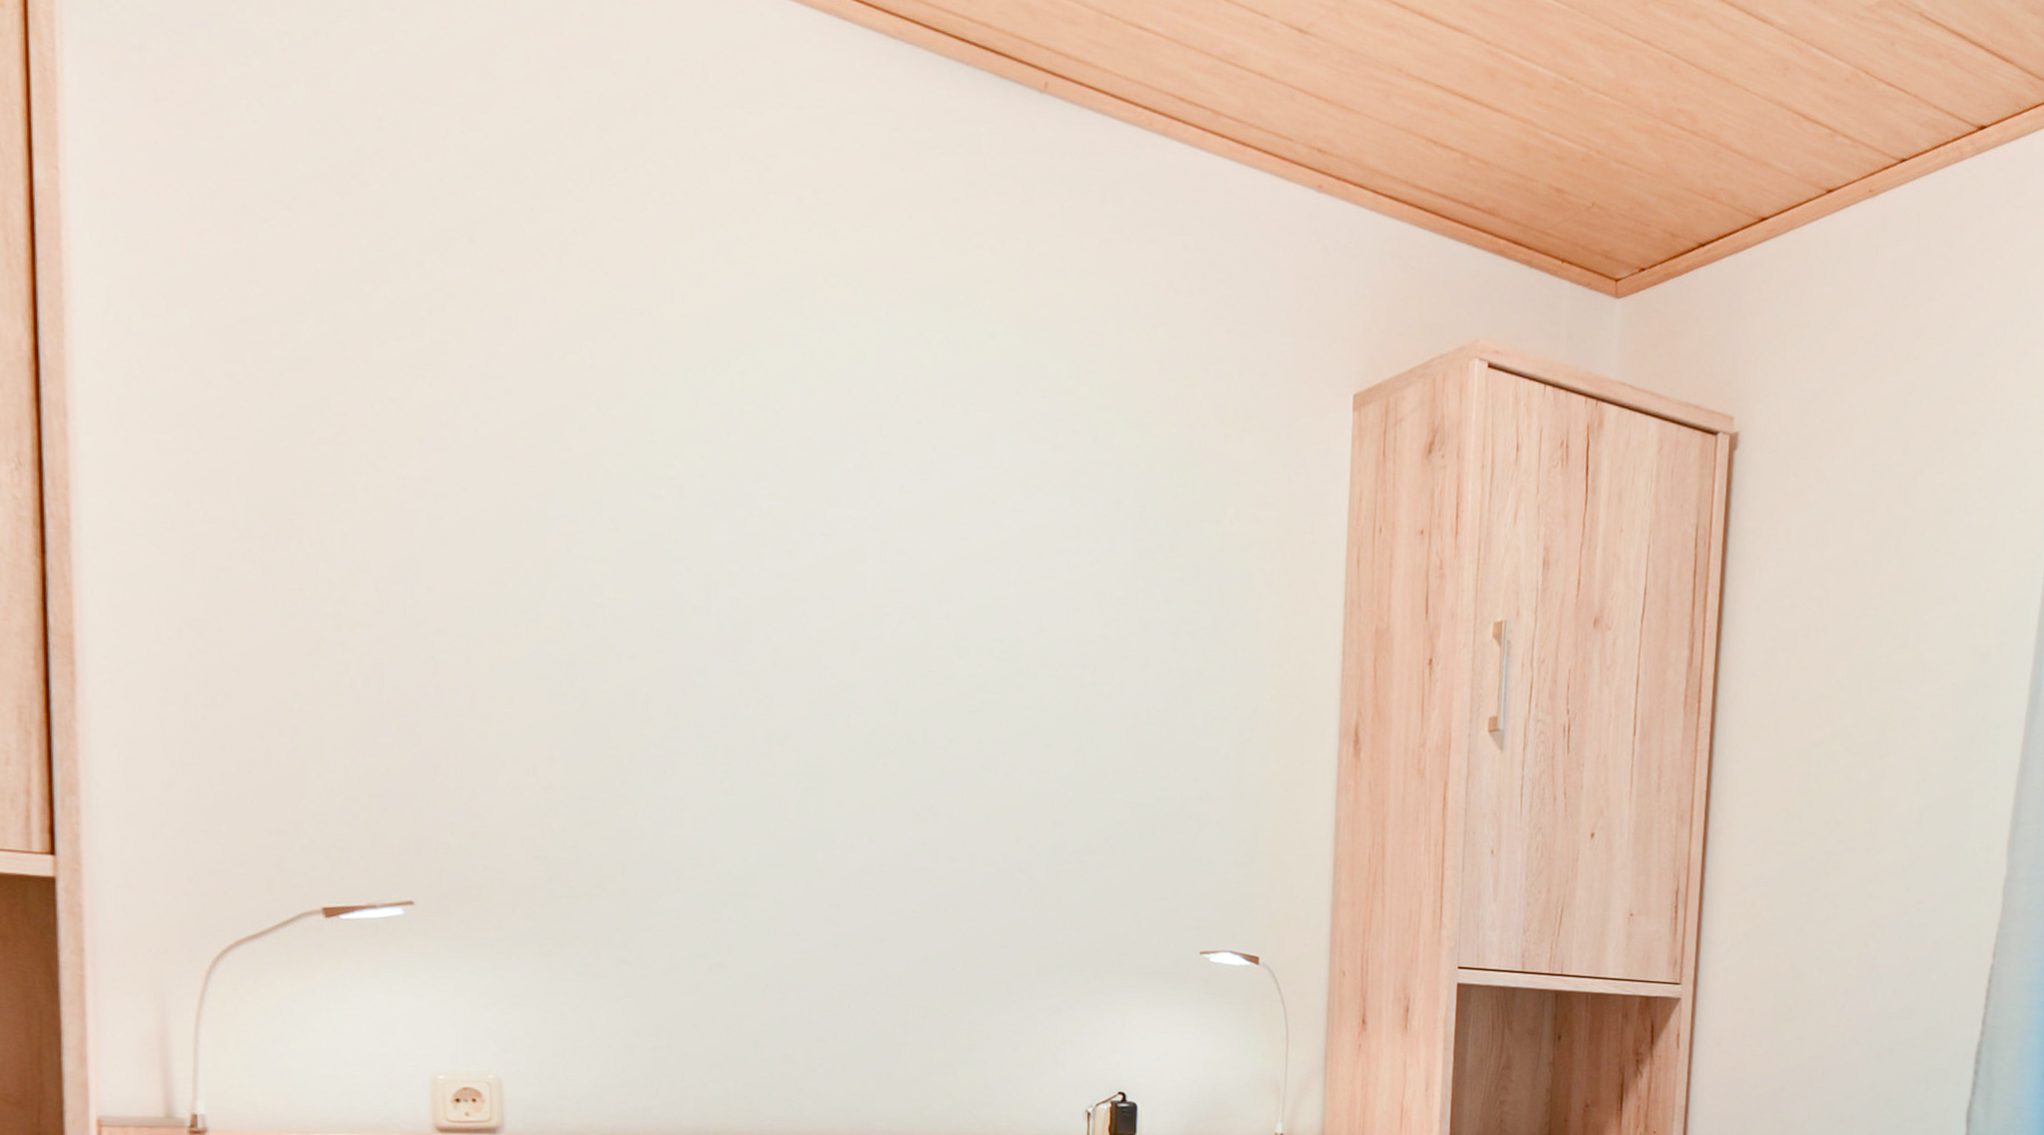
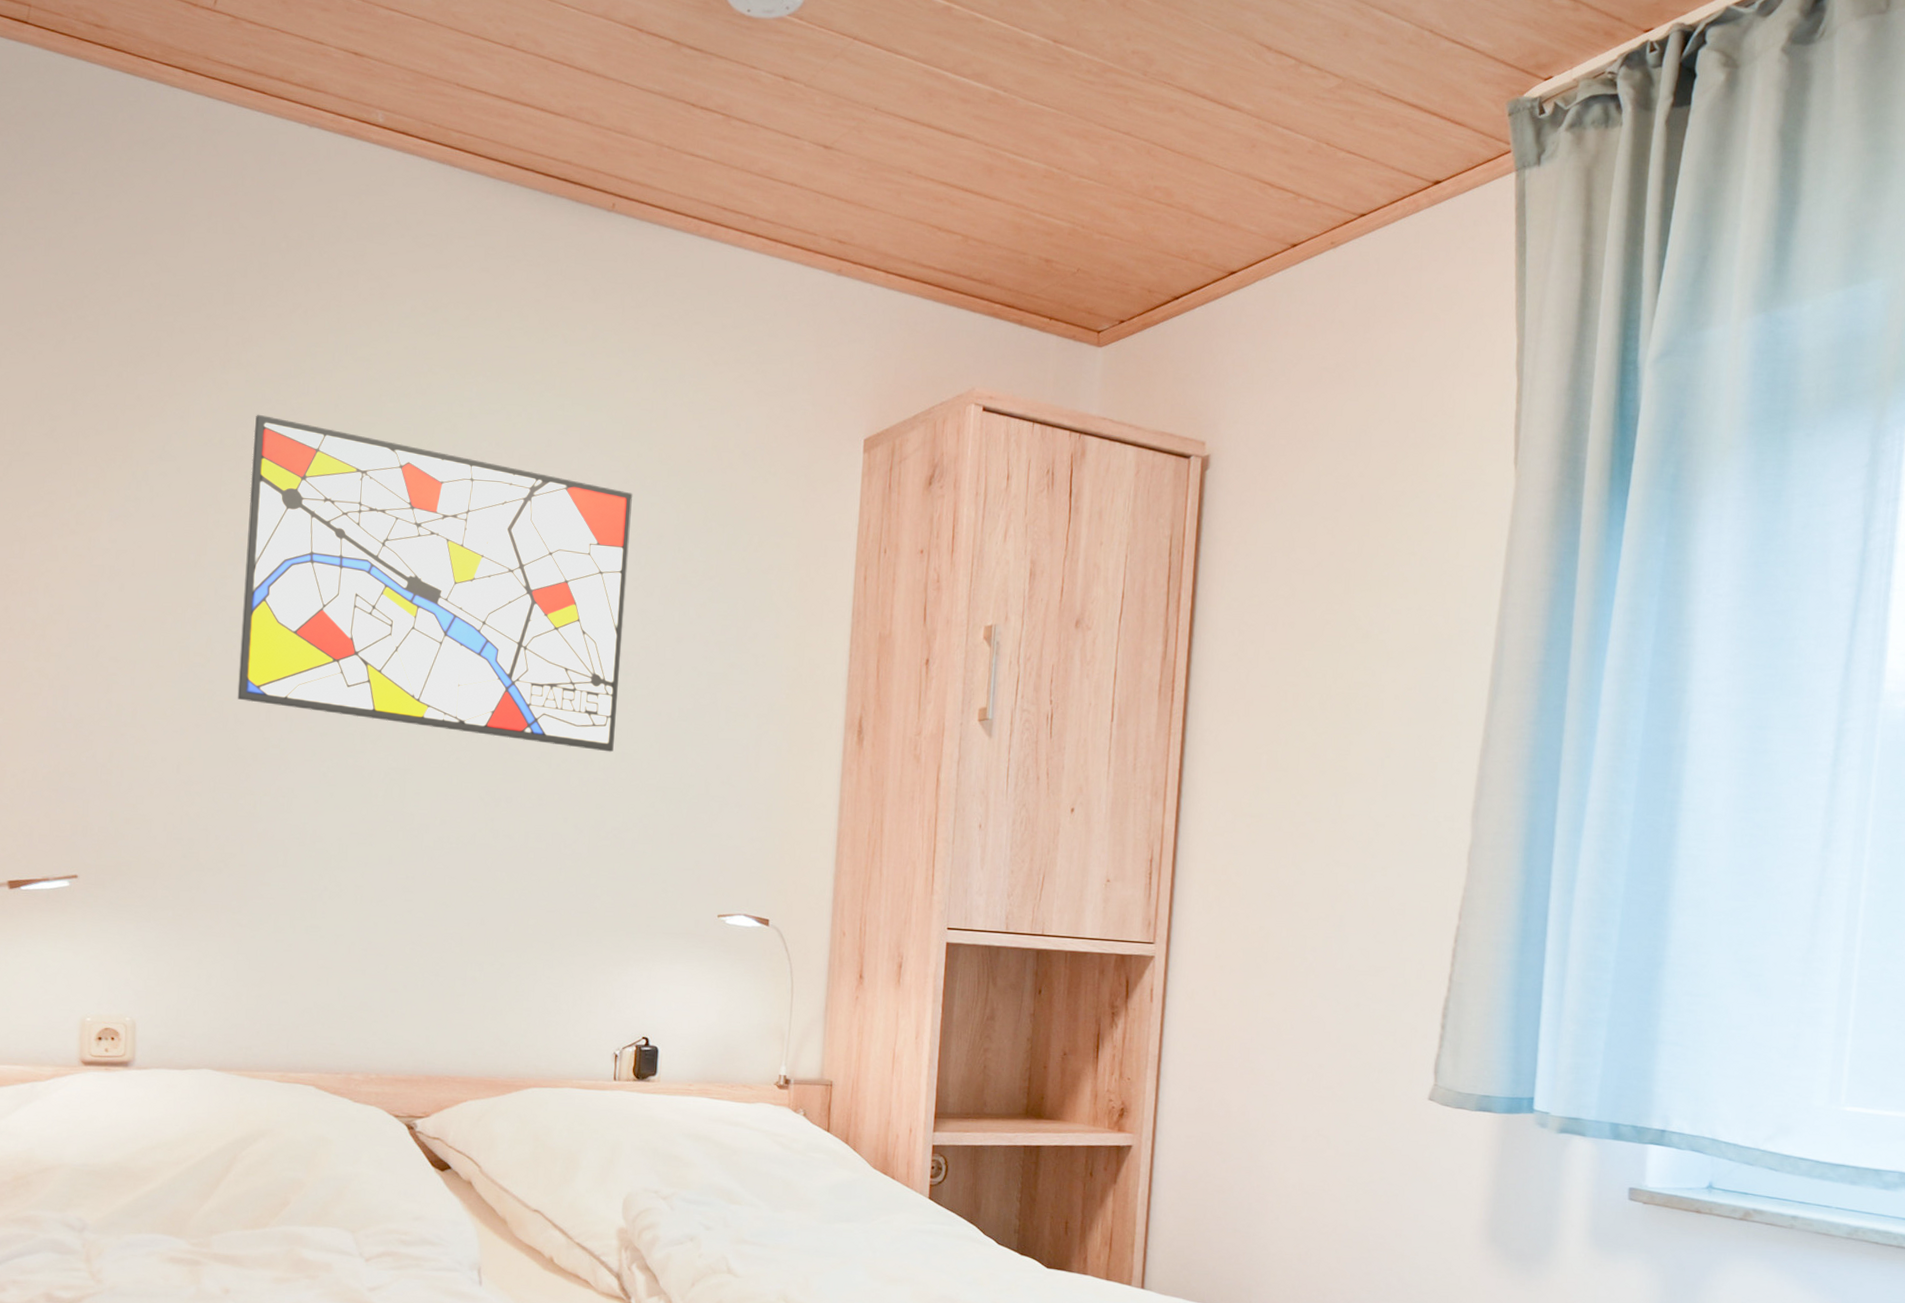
wall art: none [604,325,1084,760] -> present [237,414,633,752]

